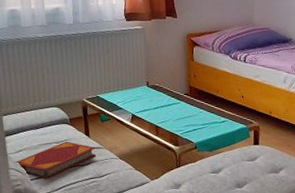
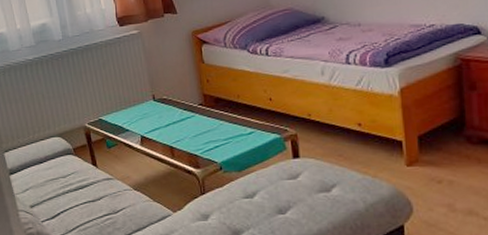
hardback book: present [14,141,96,179] -> none [22,174,107,219]

